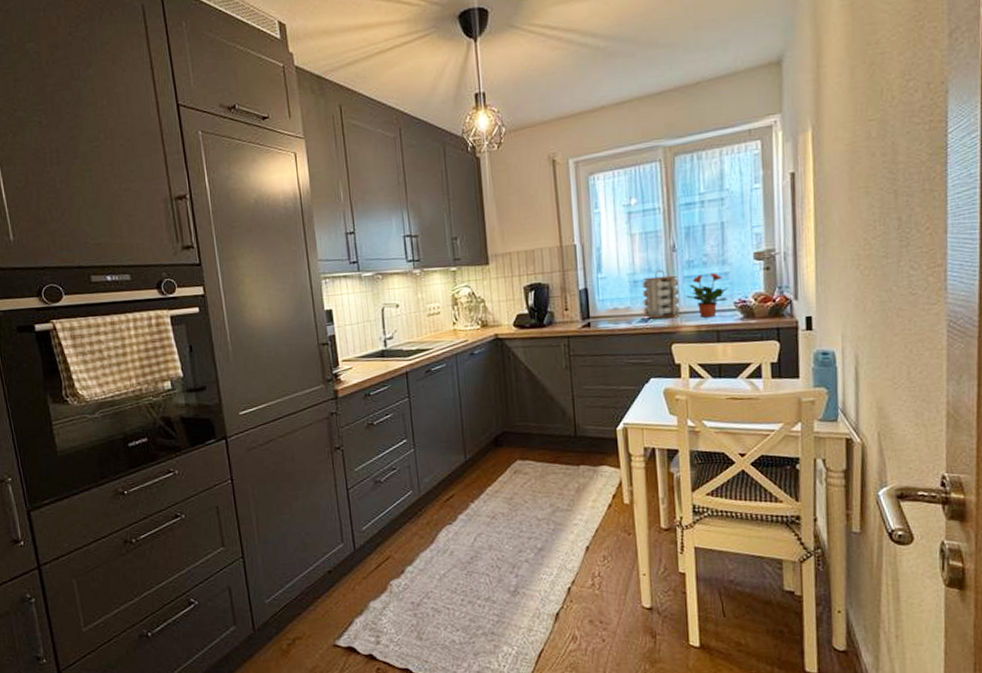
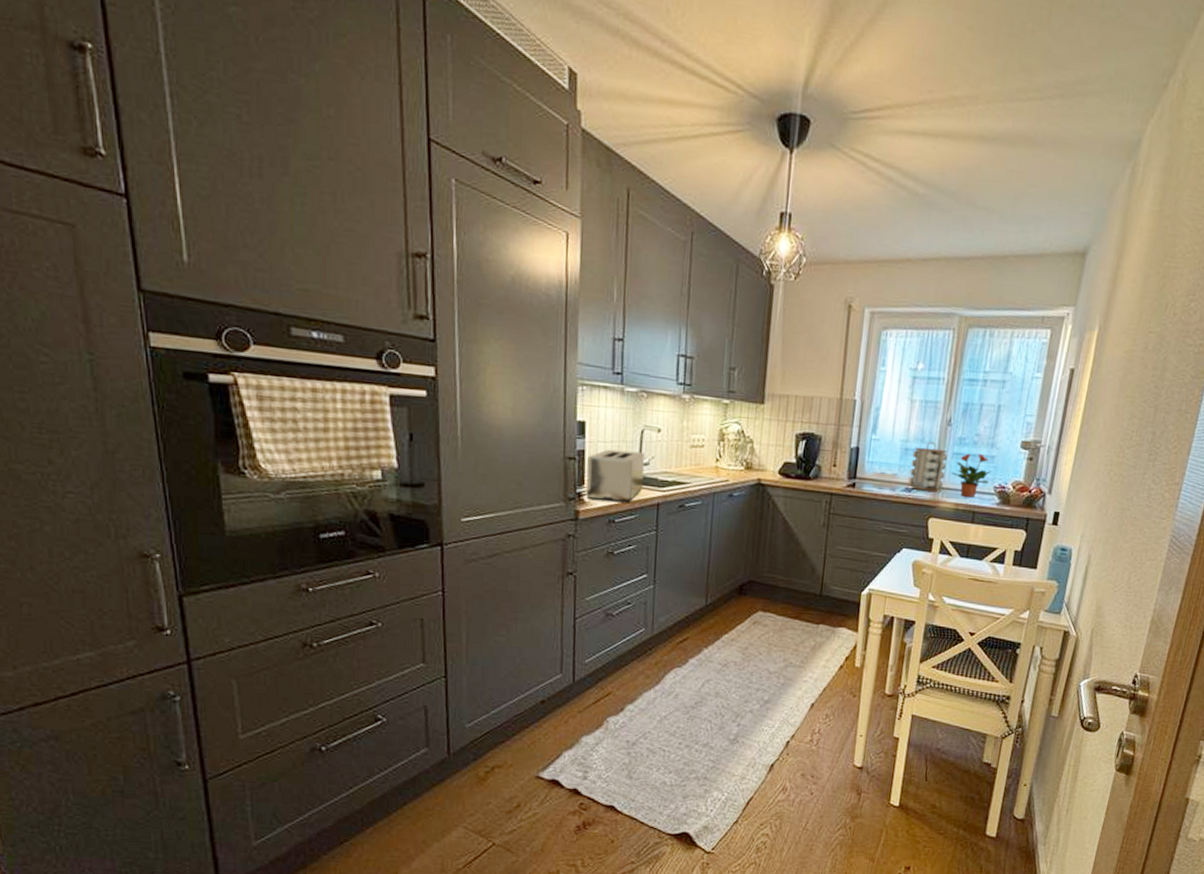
toaster: none [338,328,391,379] -> present [585,449,645,503]

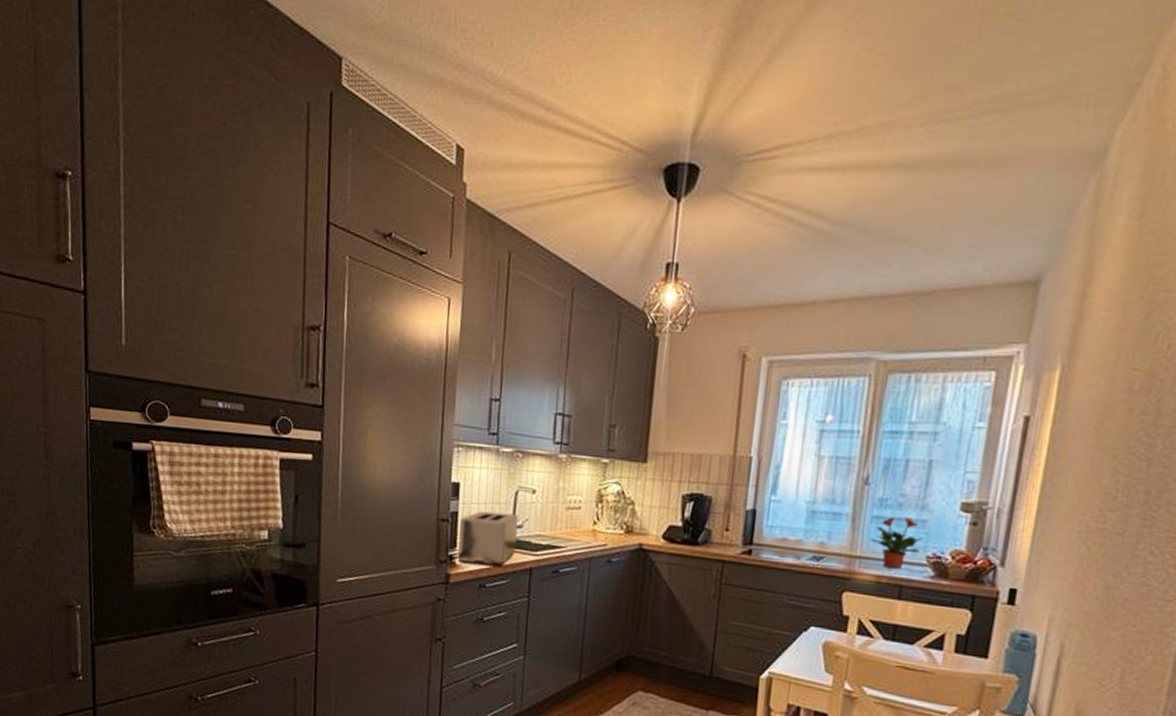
spice rack: present [908,441,948,493] -> none [816,502,866,562]

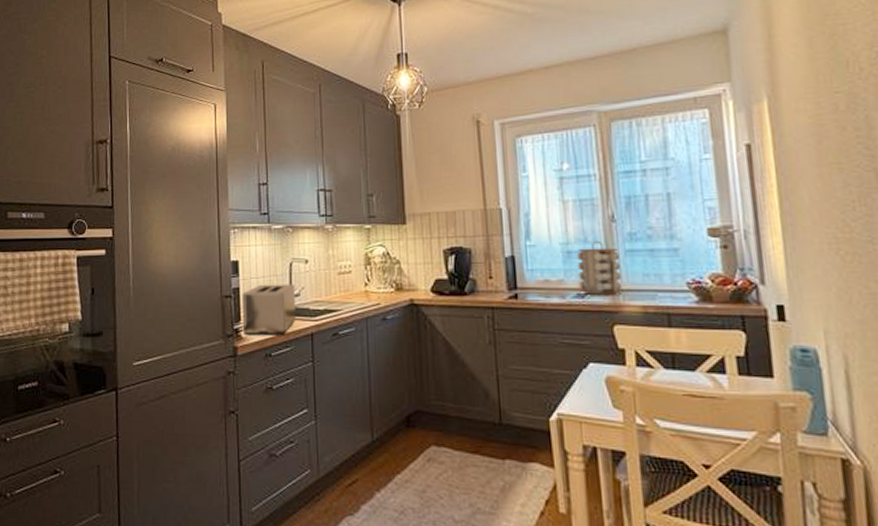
spice rack: none [816,502,866,562] -> present [576,240,622,296]
potted plant: present [870,516,924,569] -> none [628,248,680,297]

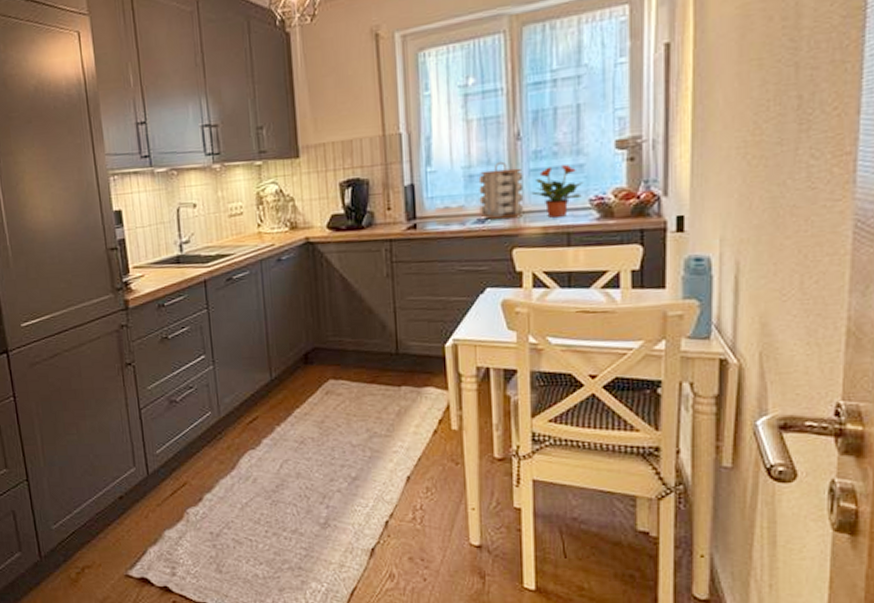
toaster: present [242,284,297,336] -> none [128,230,188,288]
potted plant: none [628,248,680,297] -> present [531,165,584,218]

